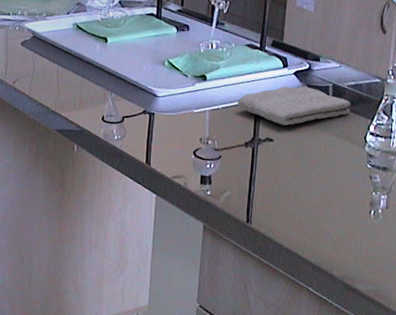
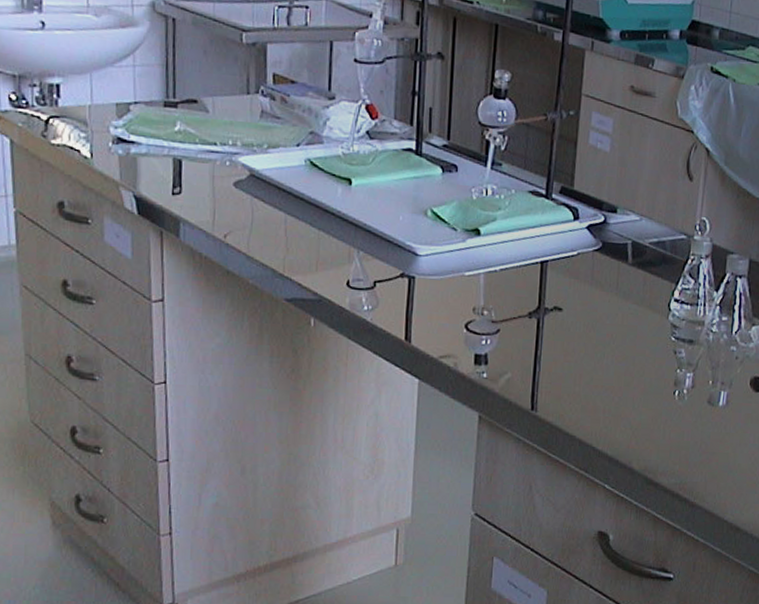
washcloth: present [238,86,351,126] -> none [519,243,653,291]

